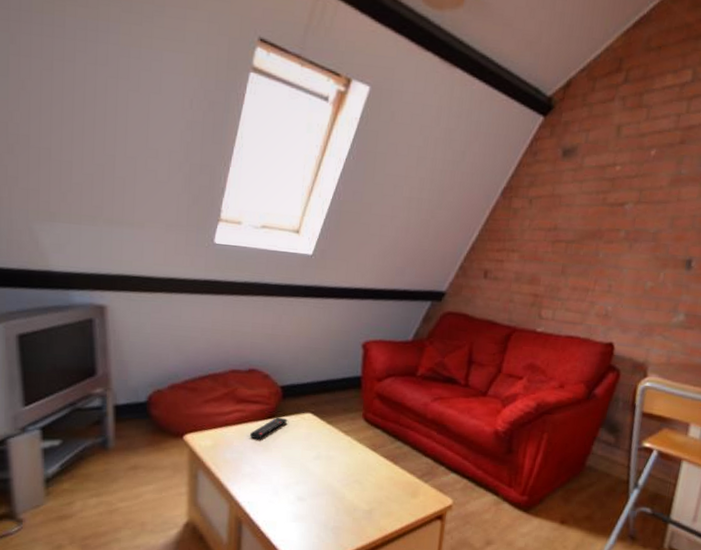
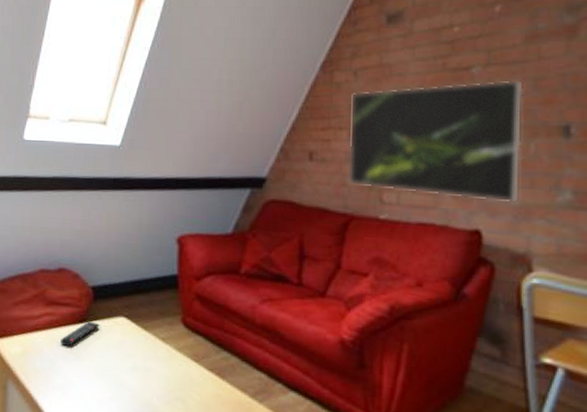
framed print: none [515,216,662,322] -> present [348,79,523,203]

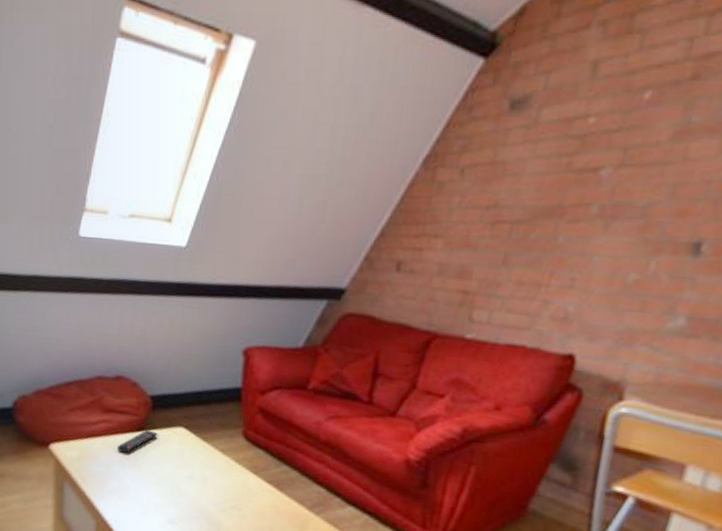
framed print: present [348,79,523,203] -> none [437,184,657,327]

